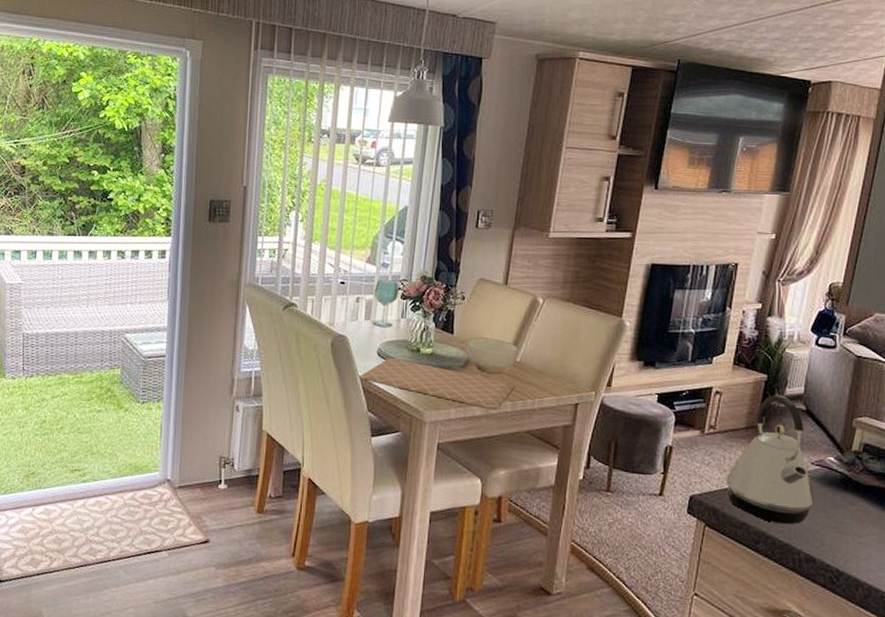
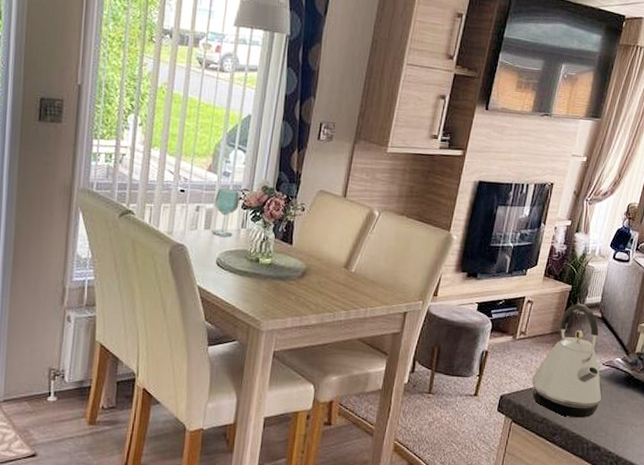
placemat: present [359,357,515,410] -> none [198,267,349,319]
bowl: present [466,337,519,374] -> none [304,248,354,284]

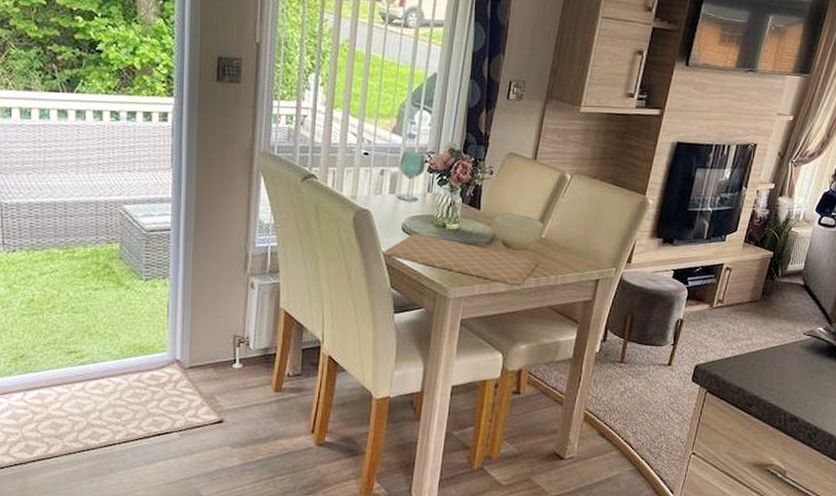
placemat: none [198,267,349,319] -> present [383,233,539,287]
bowl: none [304,248,354,284] -> present [493,213,545,251]
kettle: present [531,303,603,418] -> none [728,270,803,388]

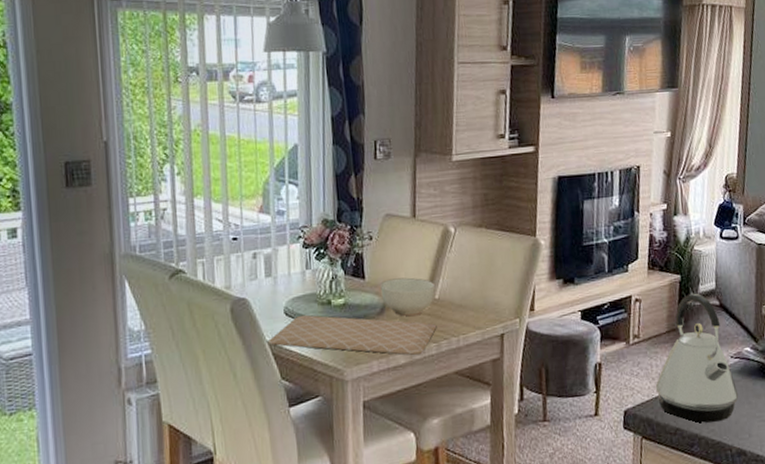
wine glass: present [398,150,425,201] -> none [271,228,300,283]
kettle: none [728,270,803,388] -> present [655,293,739,423]

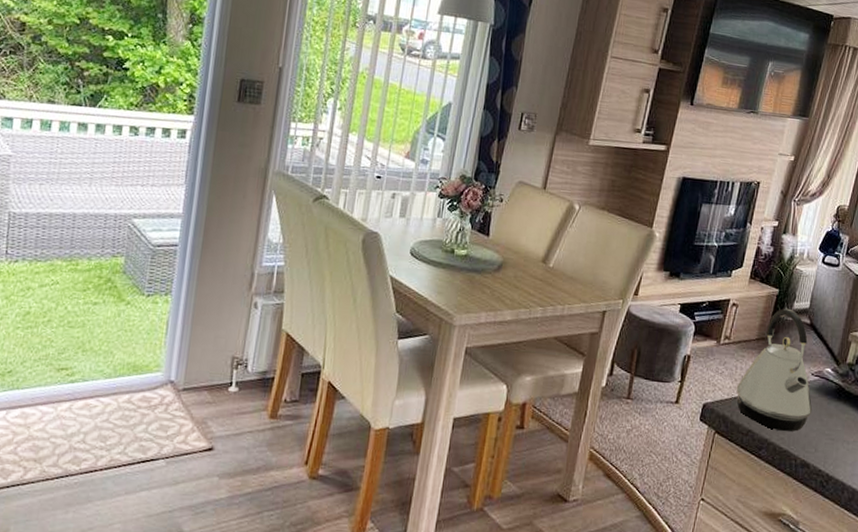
placemat: present [267,314,437,356] -> none [390,257,546,316]
bowl: present [380,277,436,317] -> none [501,241,552,279]

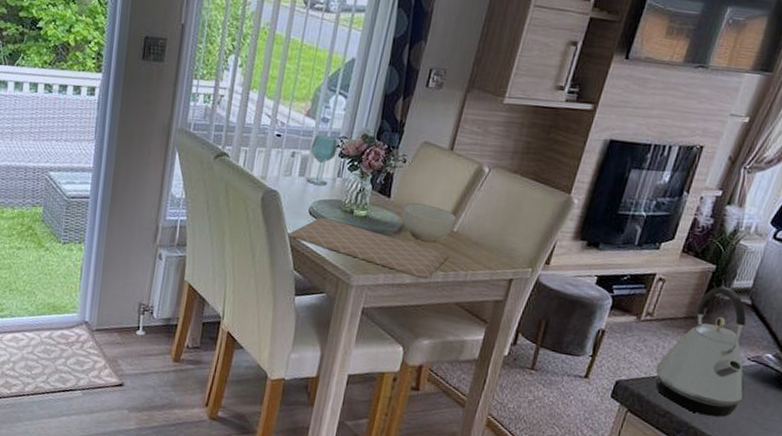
placemat: none [390,257,546,316] -> present [288,217,449,280]
wine glass: none [408,175,437,226] -> present [307,134,337,185]
bowl: none [501,241,552,279] -> present [402,203,457,243]

